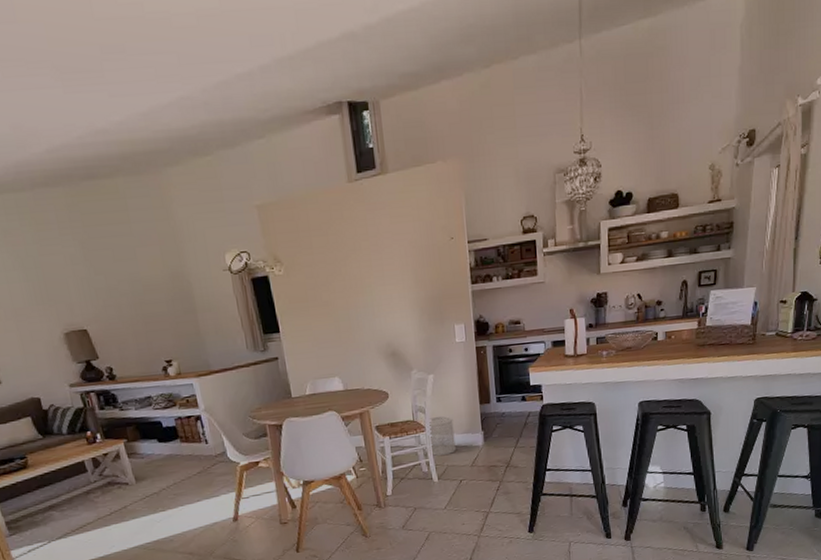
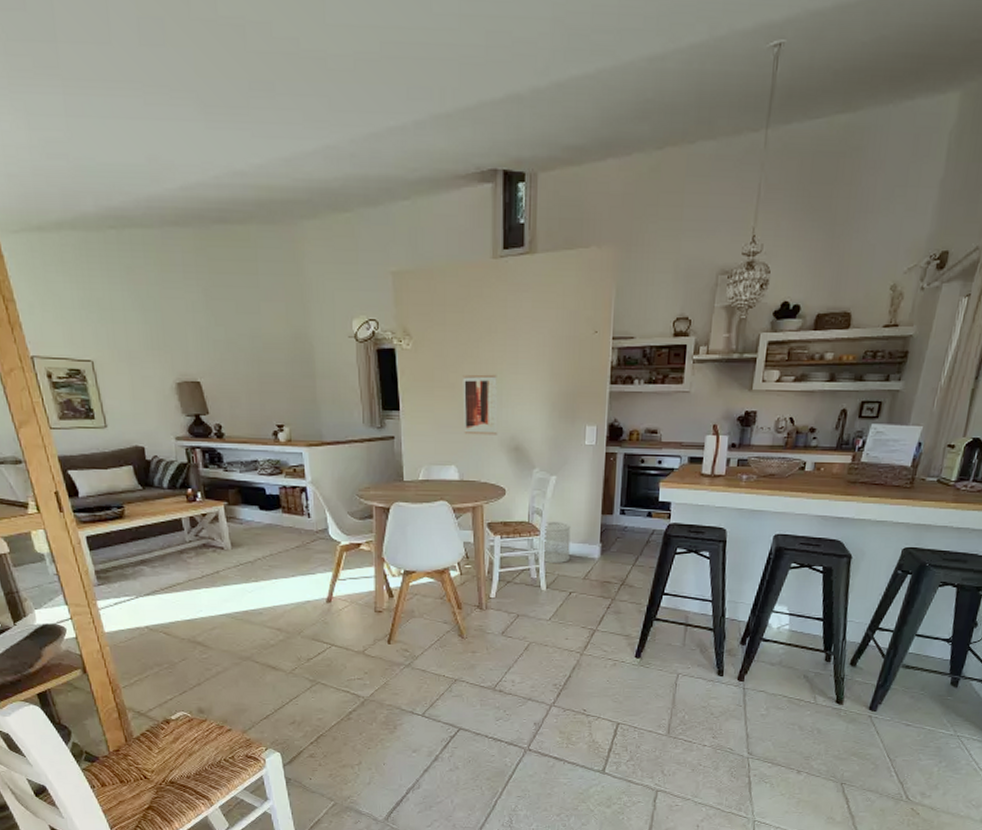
wall art: none [334,288,374,347] -> present [462,374,498,435]

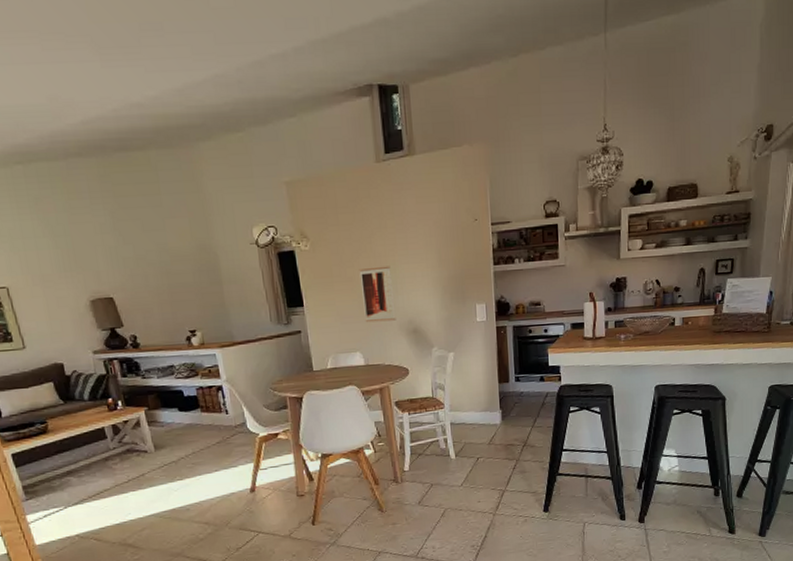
wastebasket: present [541,521,571,564] -> none [447,393,474,433]

